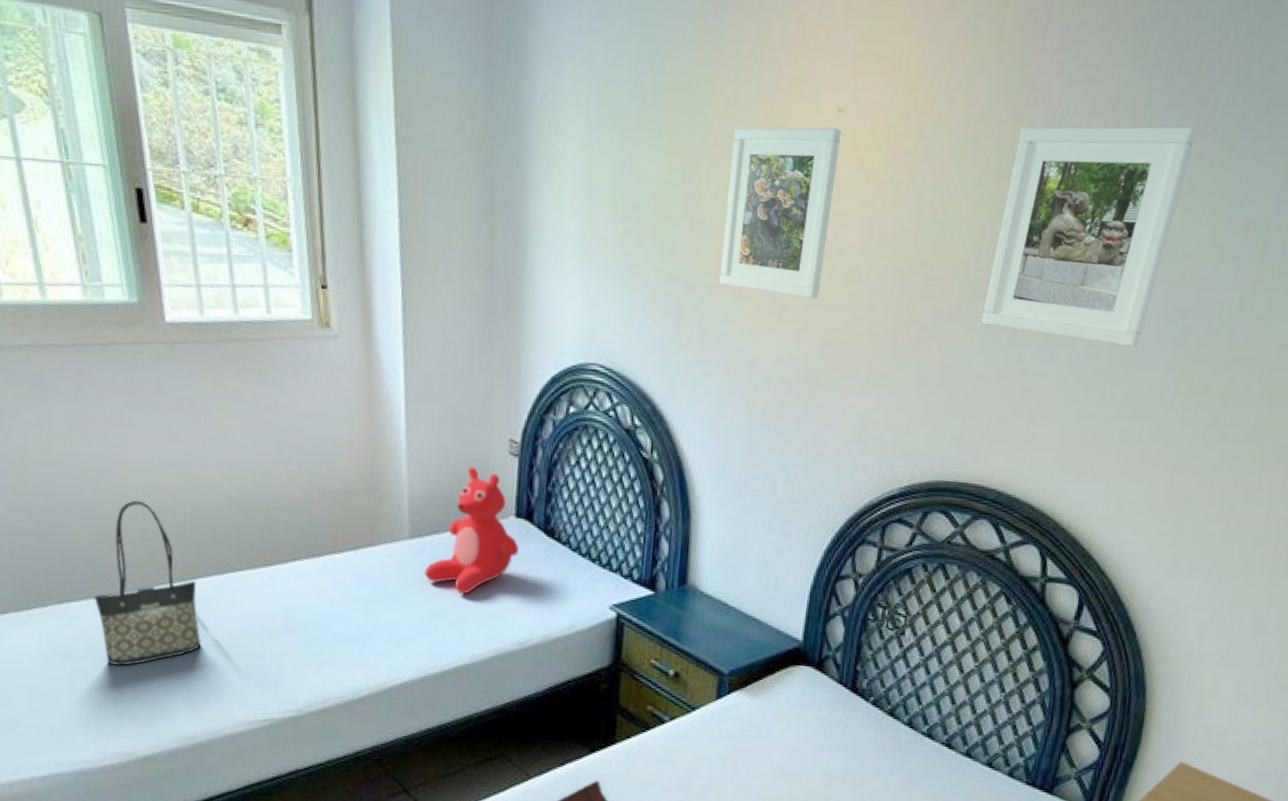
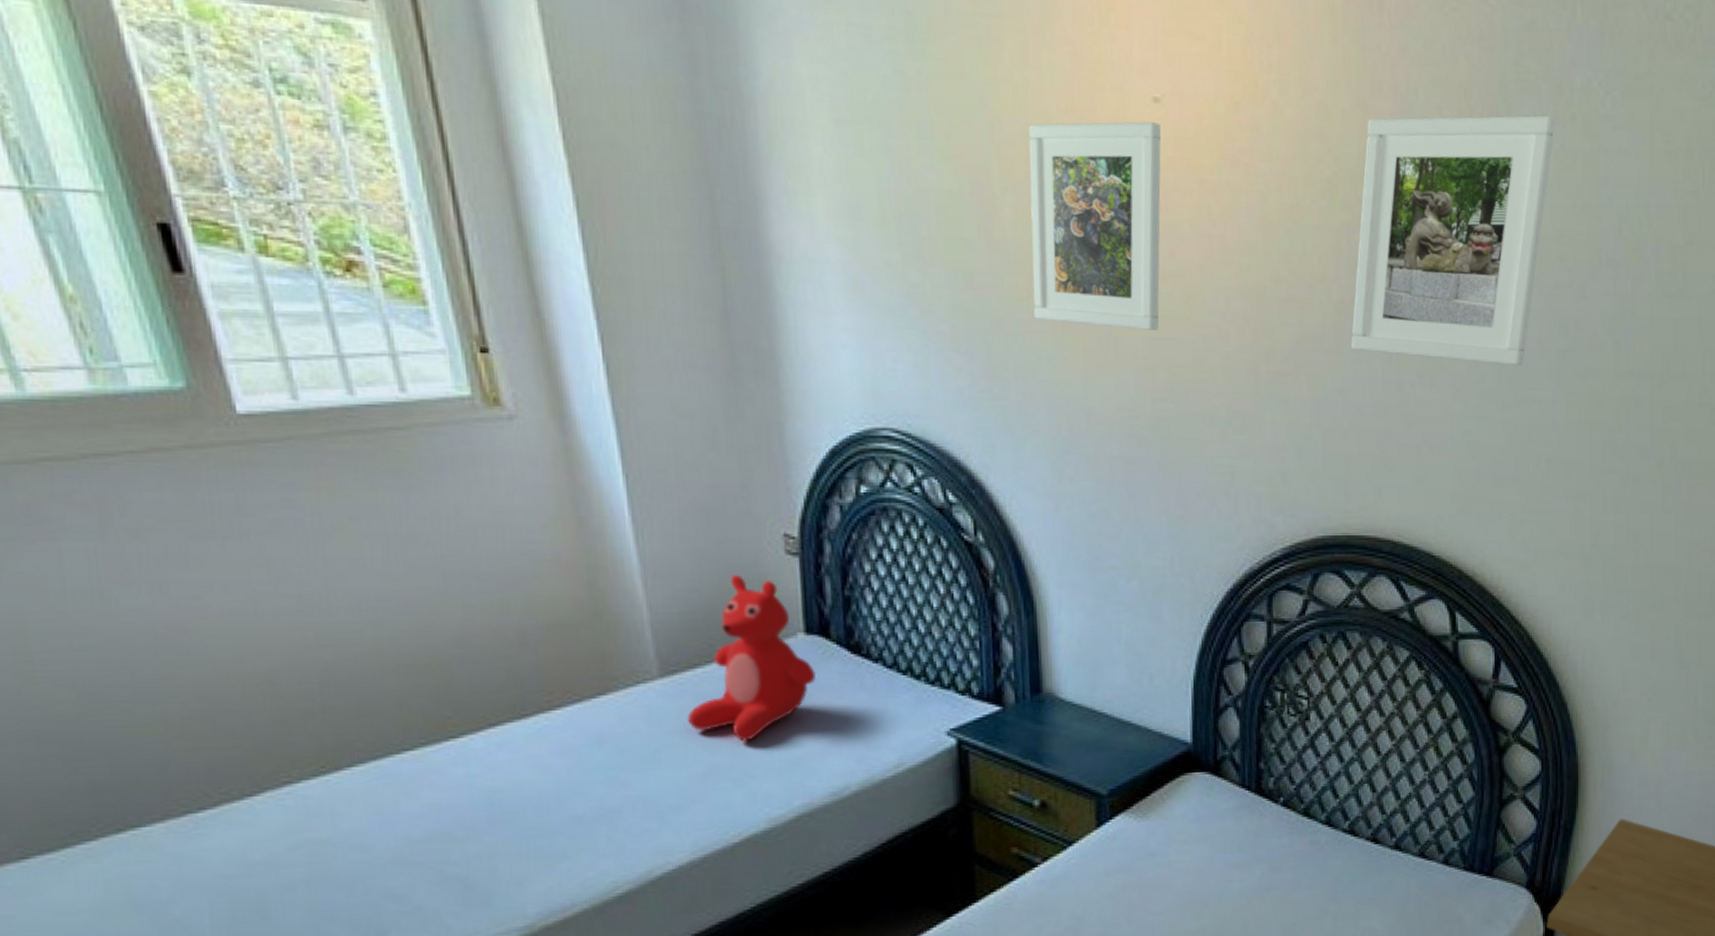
tote bag: present [94,501,202,666] -> none [176,671,364,908]

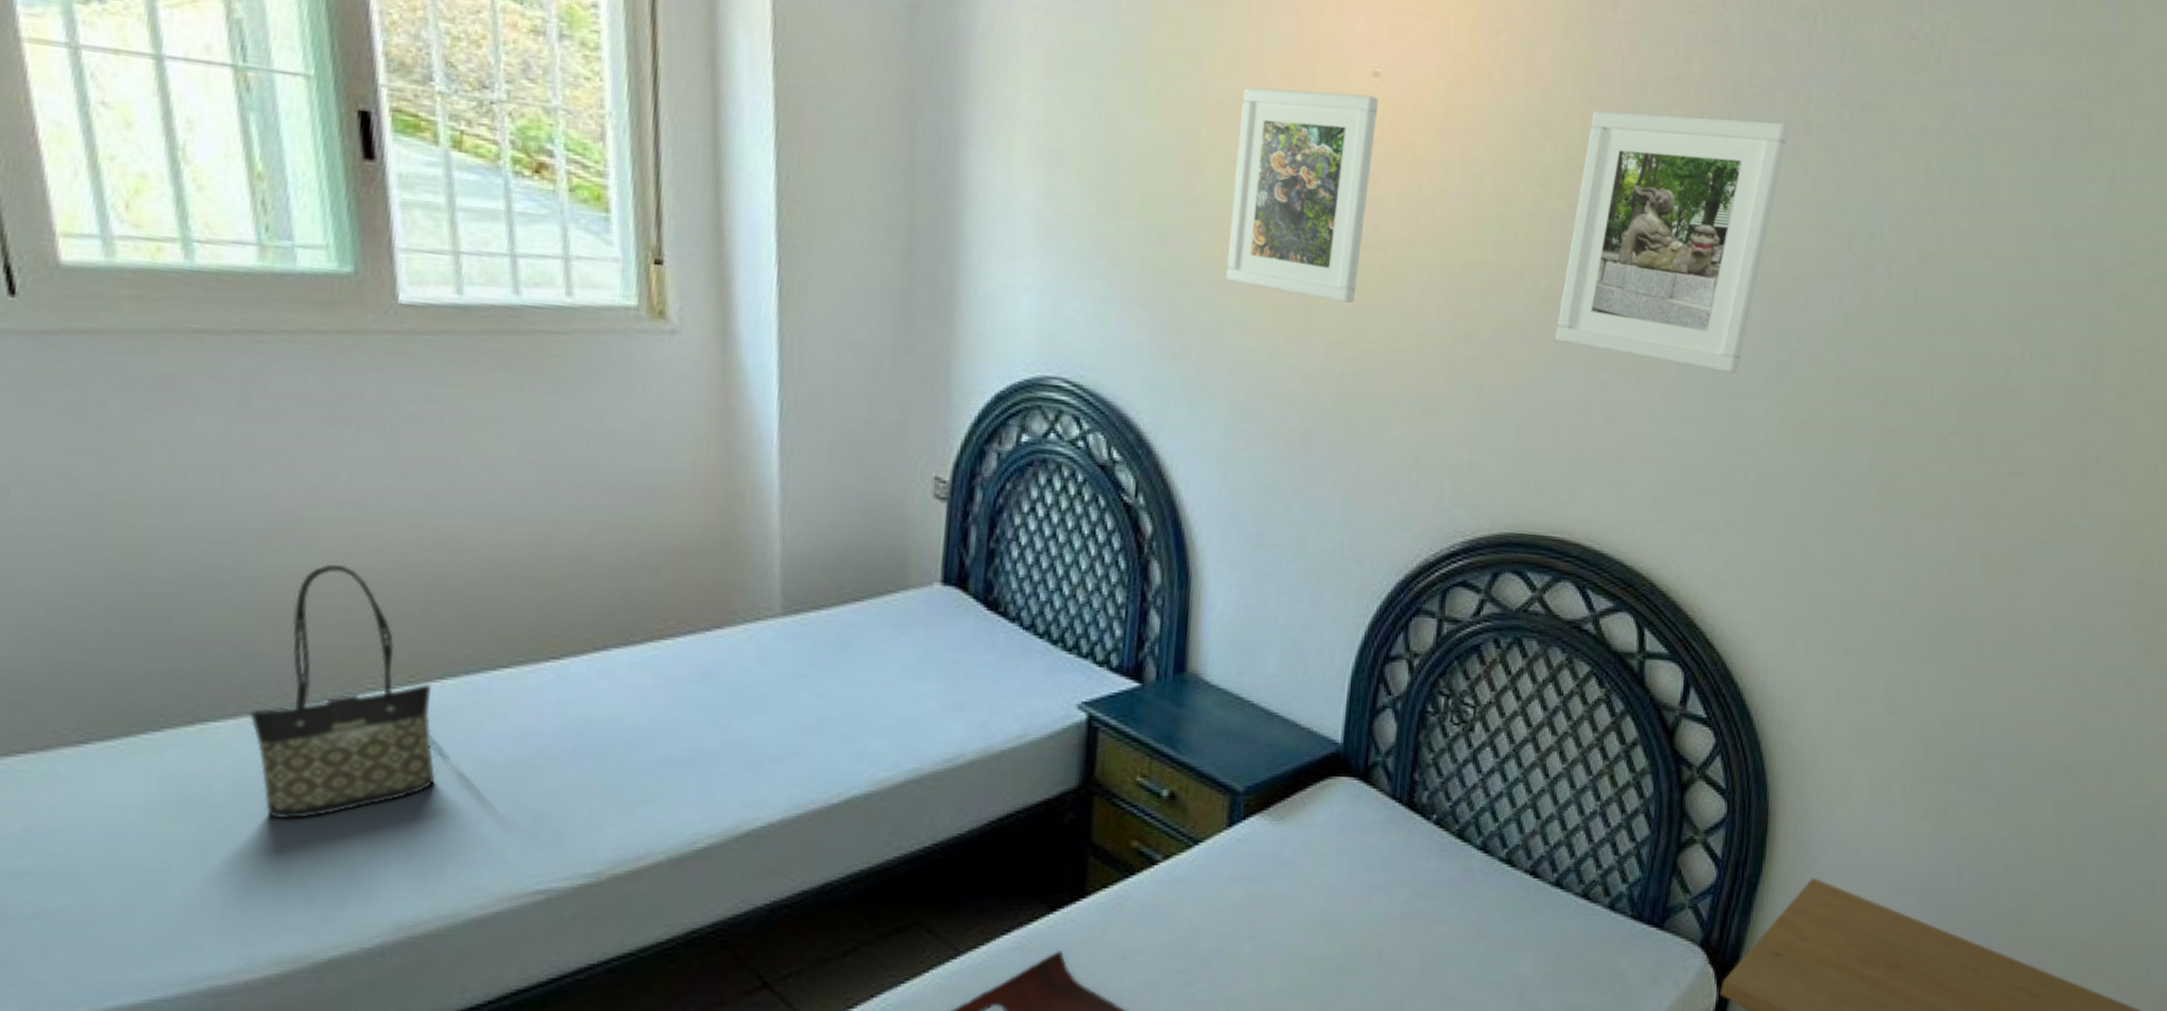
tote bag: none [176,671,364,908] -> present [249,565,436,820]
teddy bear: present [686,575,817,743] -> none [802,515,948,695]

